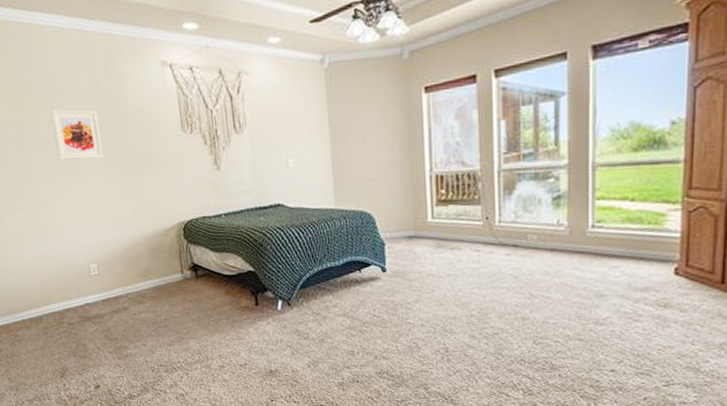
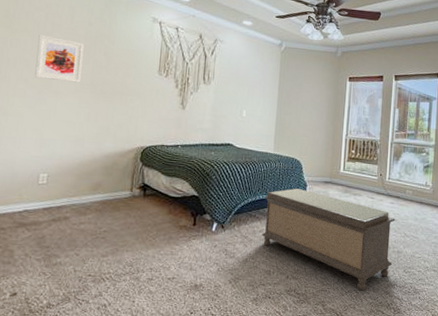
bench: none [333,249,516,370] -> present [261,188,395,291]

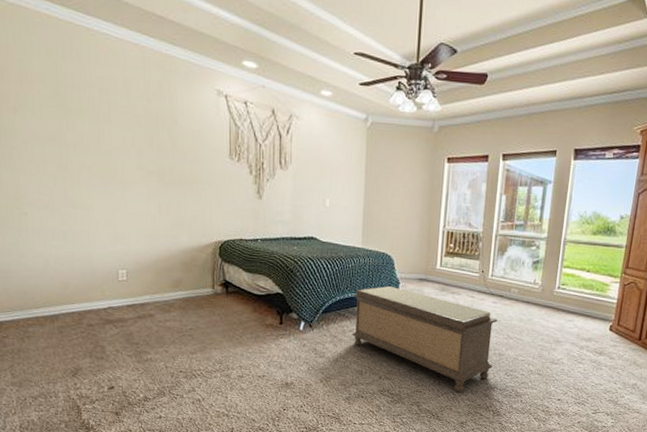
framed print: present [35,35,84,83] -> none [95,115,146,170]

